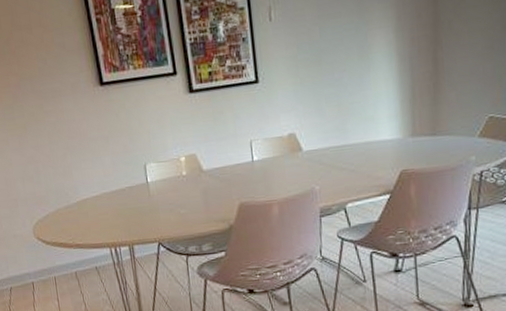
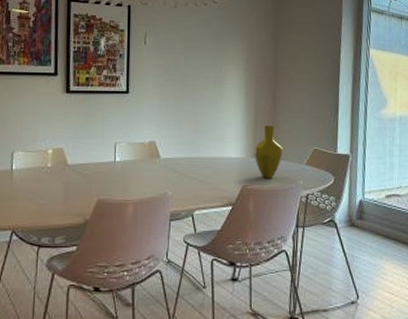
vase: none [412,95,450,159] -> present [254,126,284,178]

